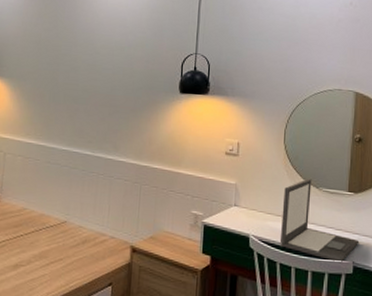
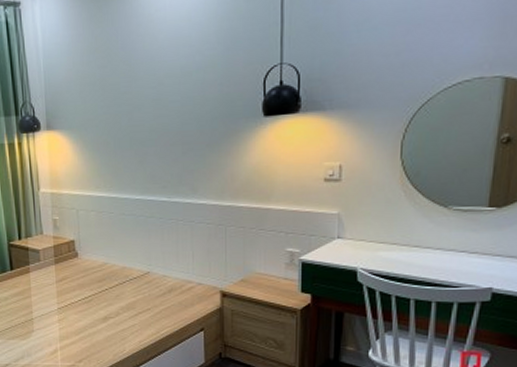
laptop: present [279,178,360,263] -> none [395,197,502,291]

